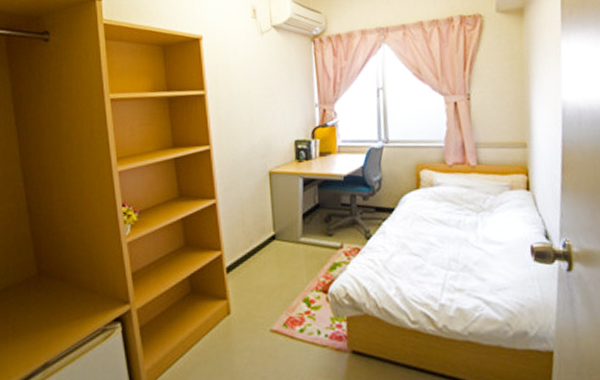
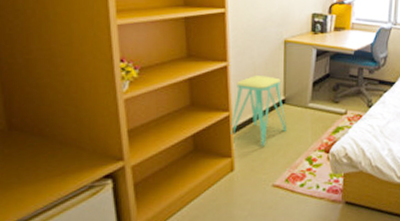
stool: none [224,211,281,287] -> present [231,76,287,147]

